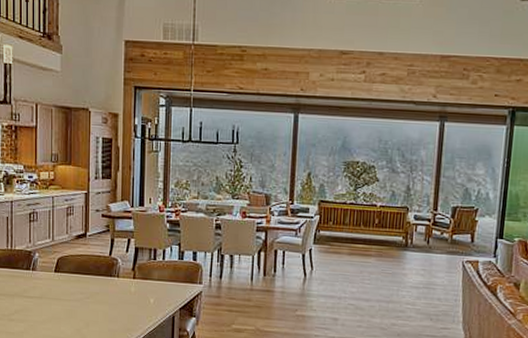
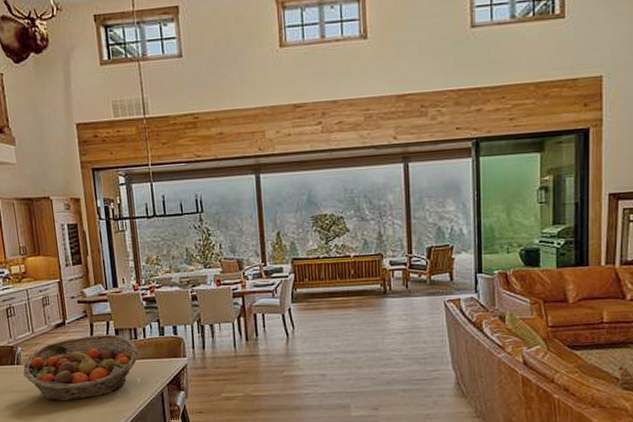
fruit basket: none [38,250,155,314] -> present [23,334,139,402]

